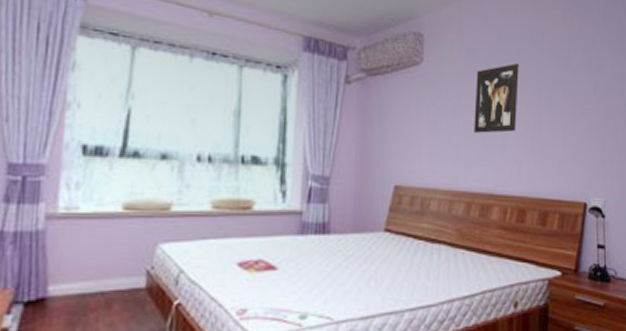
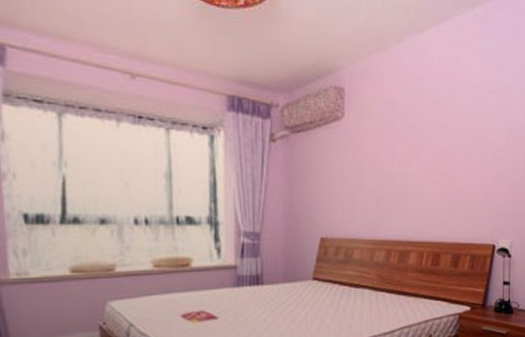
wall art: present [474,62,519,133] -> none [393,113,436,184]

